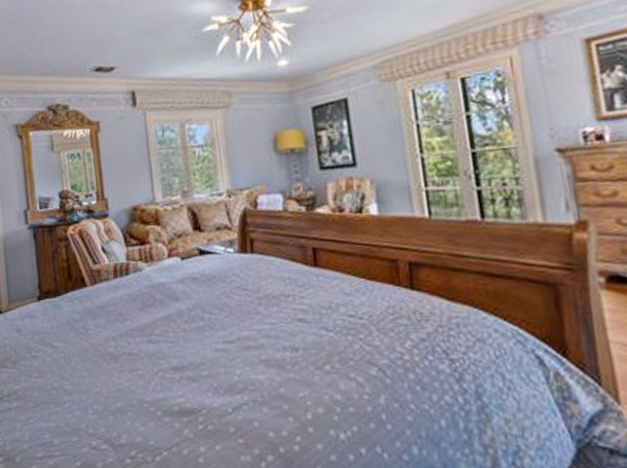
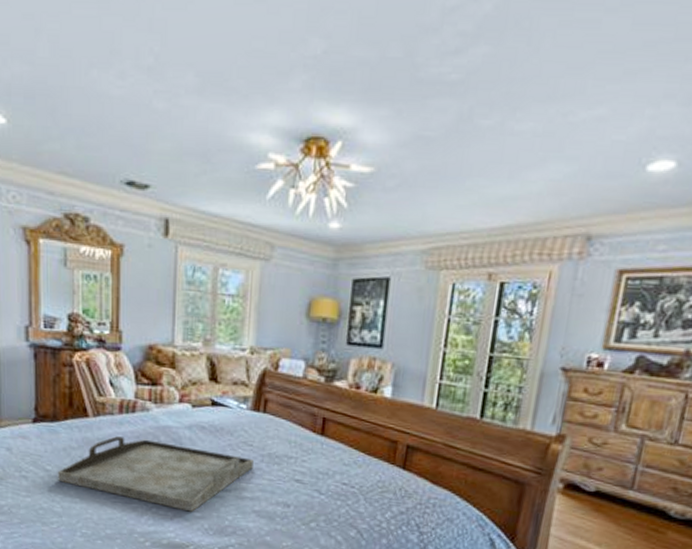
serving tray: none [64,300,252,371] -> present [57,436,253,512]

